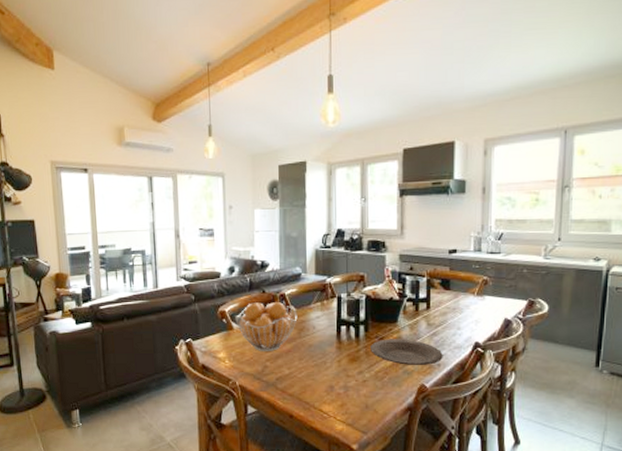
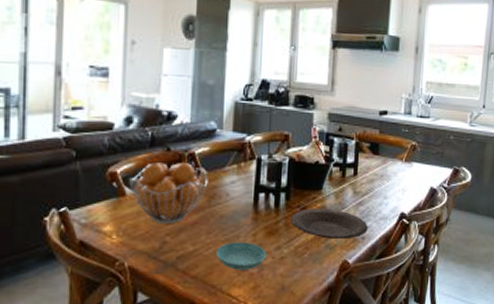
saucer: none [308,367,350,390] -> present [216,242,266,270]

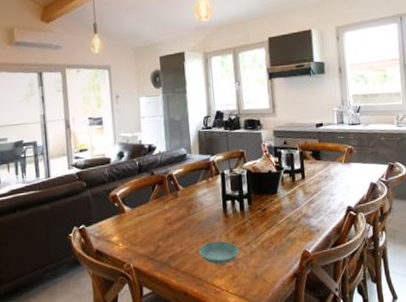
fruit basket: present [129,162,209,223] -> none [126,182,186,232]
plate: present [291,208,368,240] -> none [255,208,321,234]

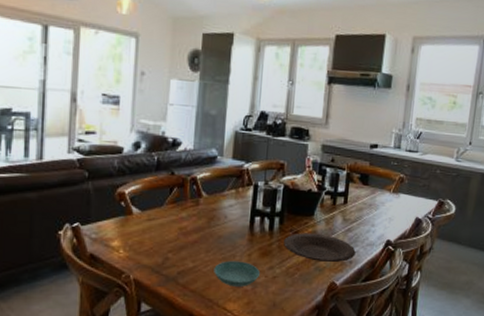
plate: none [255,208,321,234] -> present [284,233,356,263]

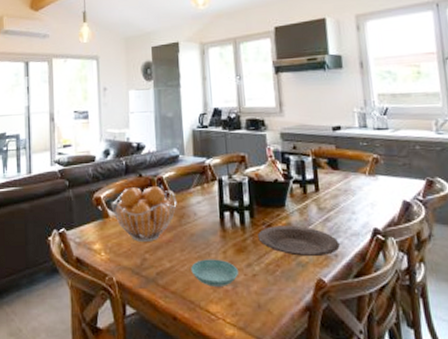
fruit basket: none [136,185,209,241] -> present [111,187,177,242]

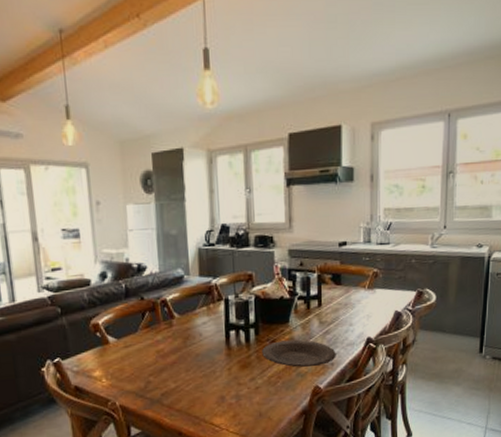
fruit basket: present [111,187,177,242] -> none [110,309,182,366]
saucer: present [191,259,238,287] -> none [196,376,242,402]

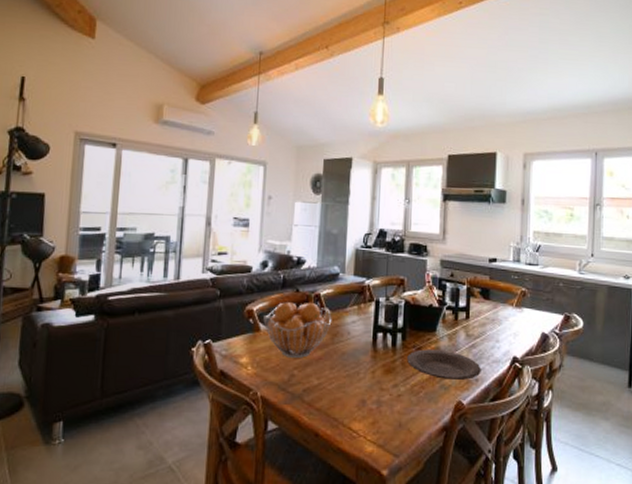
fruit basket: none [110,309,182,366] -> present [263,302,332,358]

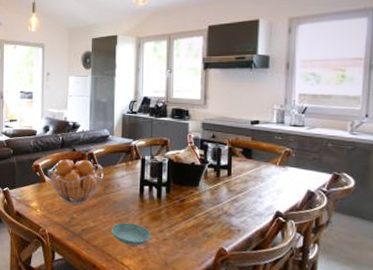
saucer: none [338,378,384,405] -> present [111,222,151,246]
plate: present [407,349,481,381] -> none [172,201,243,230]

